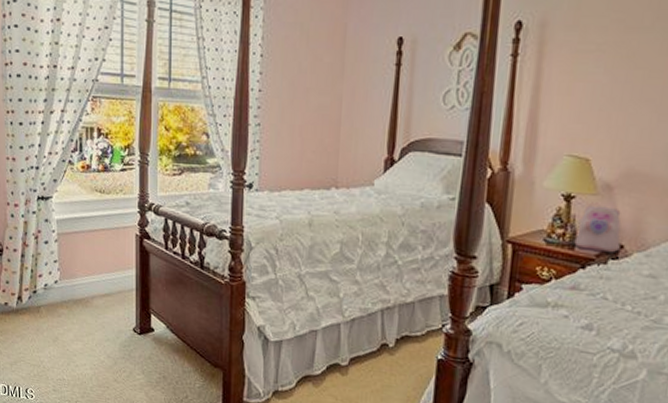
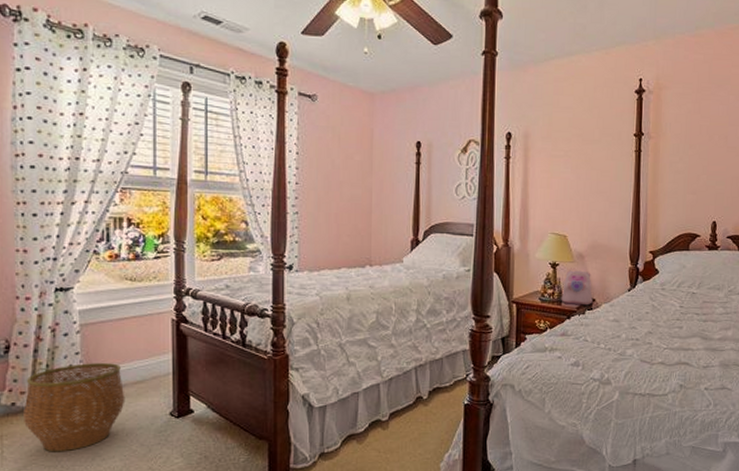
basket: none [14,271,95,354] -> present [23,363,125,452]

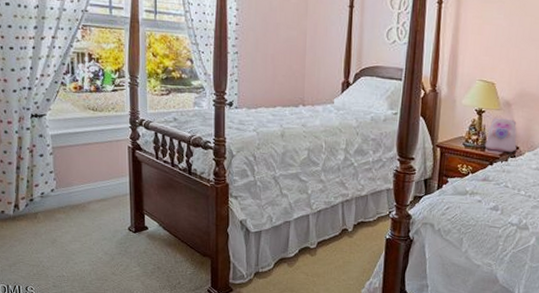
basket: present [23,363,125,452] -> none [11,181,92,255]

